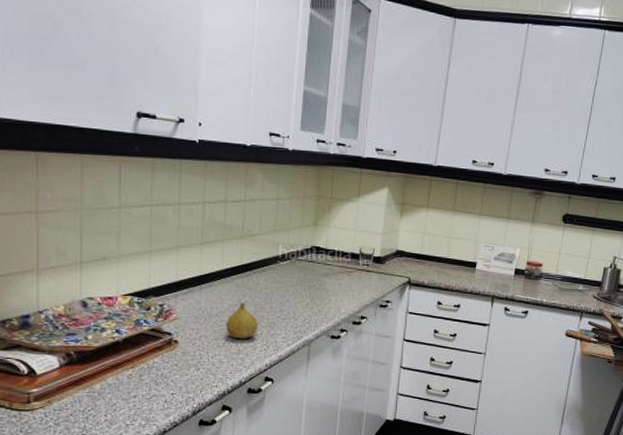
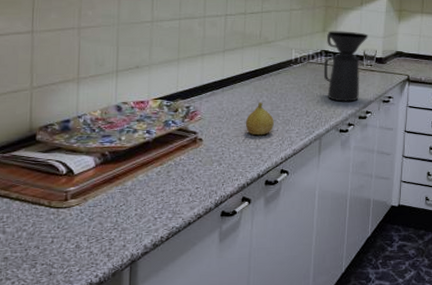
coffee maker: none [314,224,366,306] -> present [323,31,369,103]

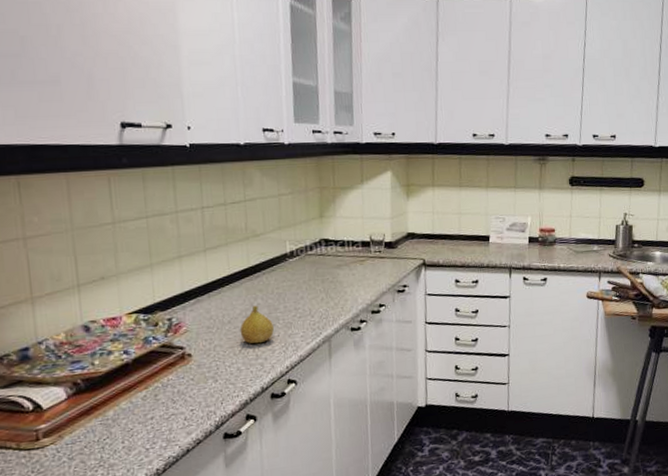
coffee maker: present [323,31,369,103] -> none [324,214,374,297]

